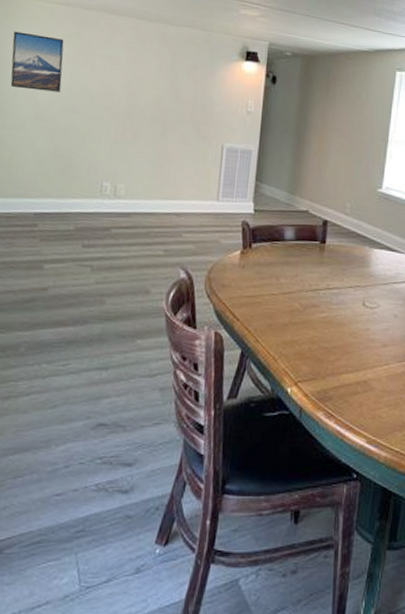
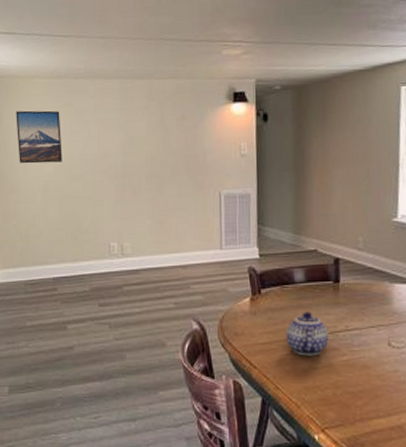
teapot: none [270,268,311,312] -> present [285,312,329,356]

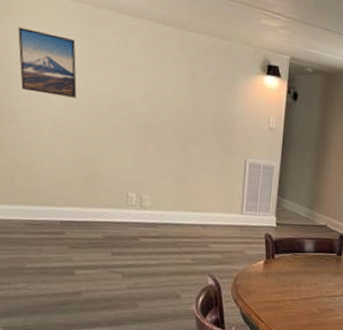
teapot: present [285,312,329,356] -> none [292,277,328,315]

